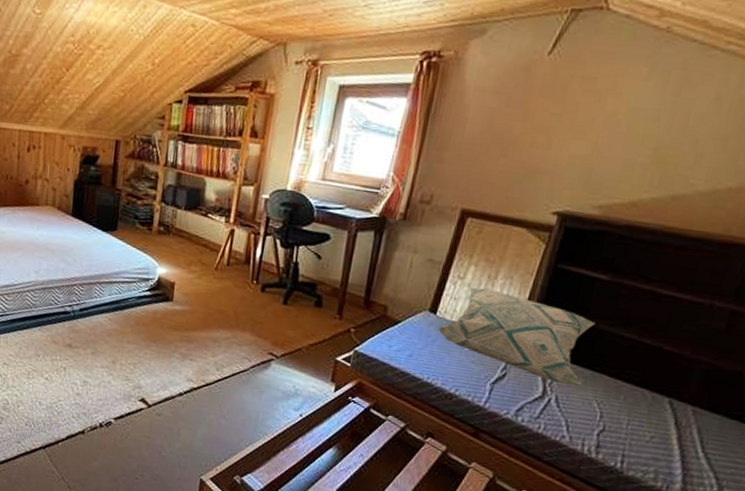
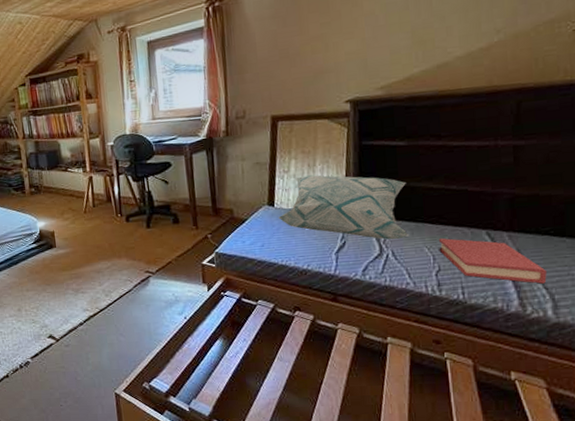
hardback book: none [609,394,723,473] -> present [438,238,547,284]

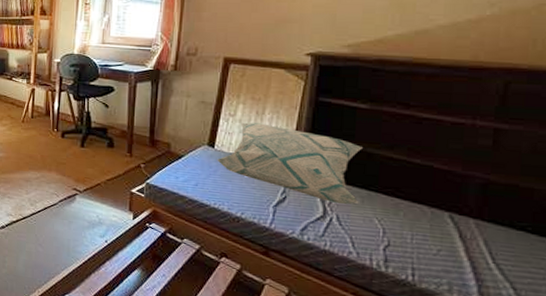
hardback book: present [438,238,547,284] -> none [391,211,517,283]

